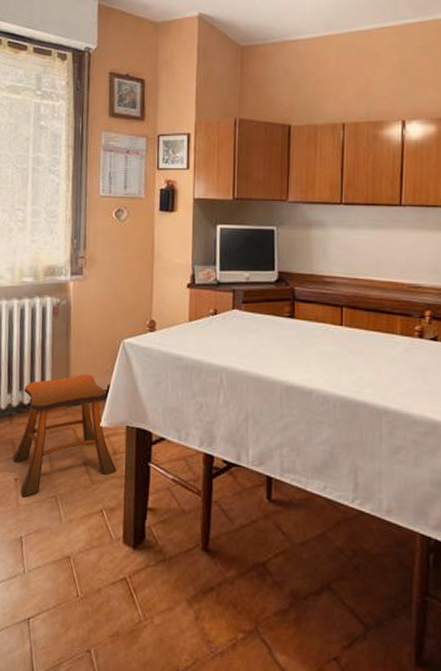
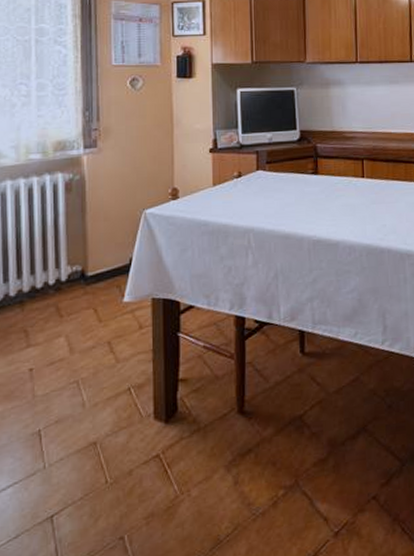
stool: present [12,373,117,496] -> none [25,248,144,386]

